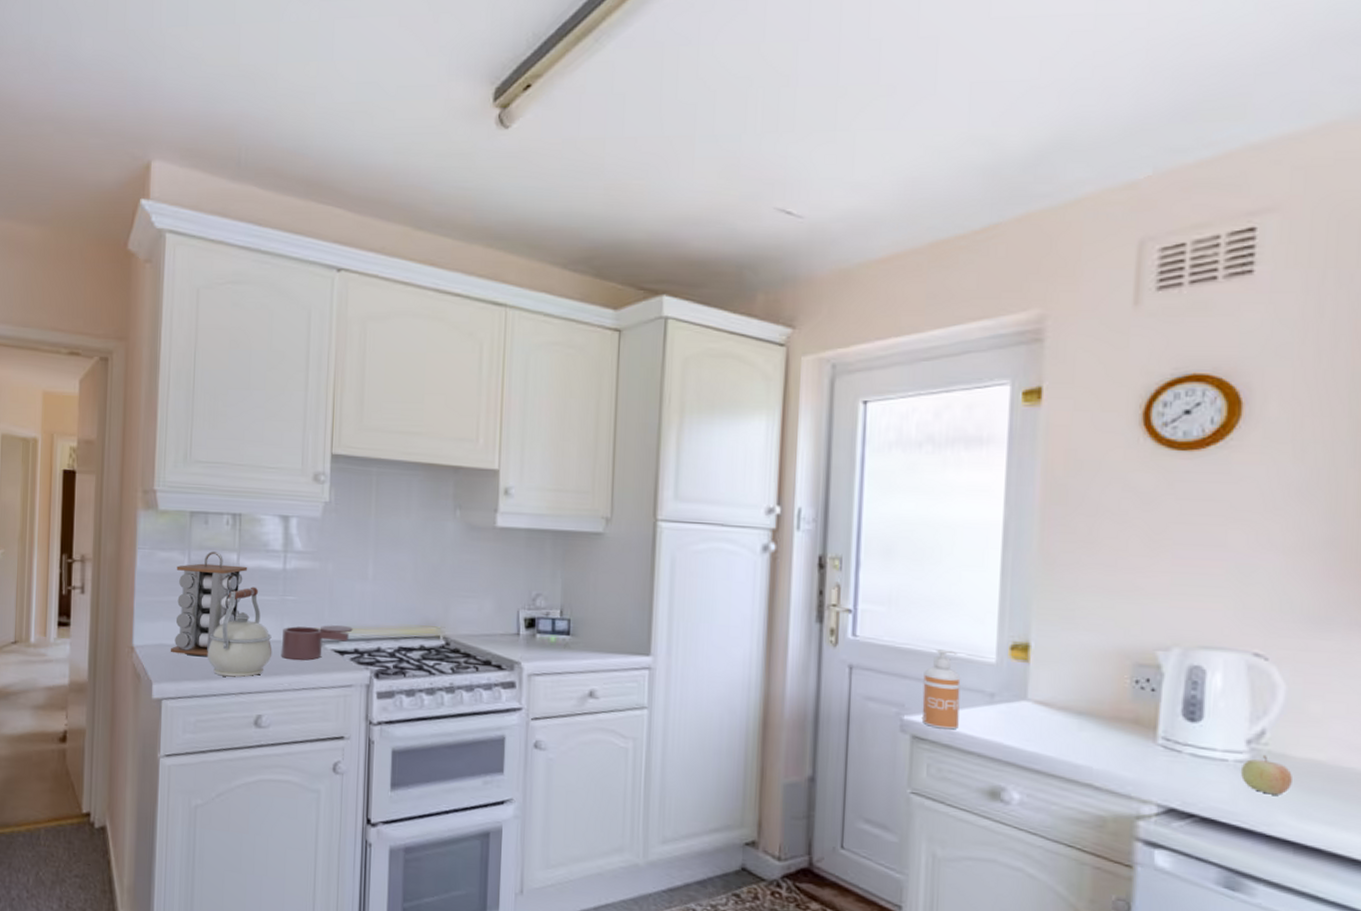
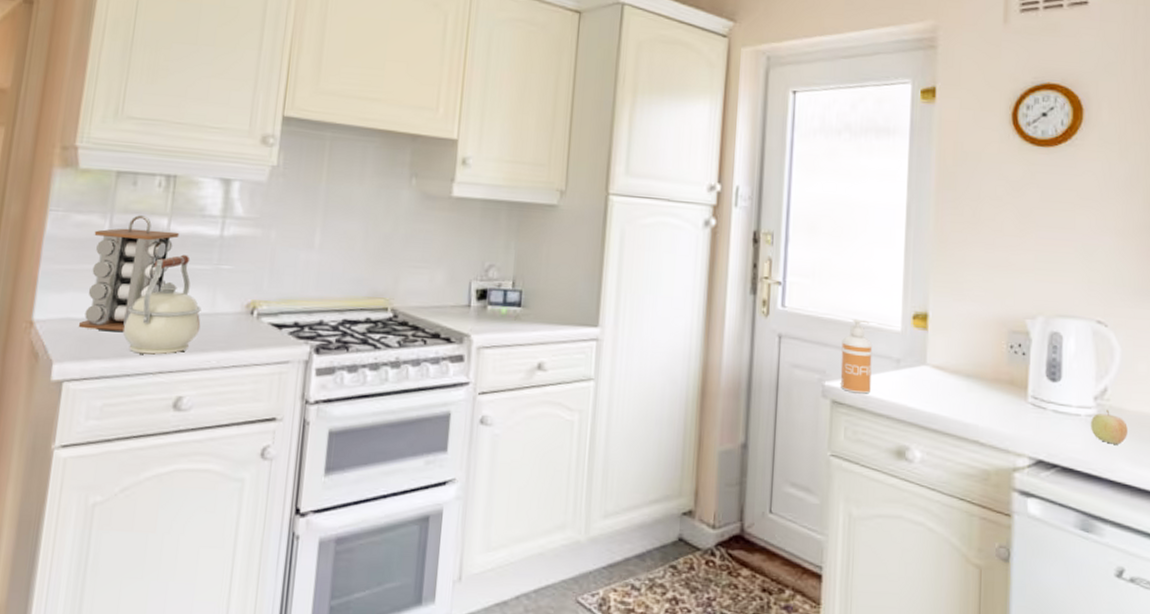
cooking pot: present [281,625,353,661] -> none [210,296,294,335]

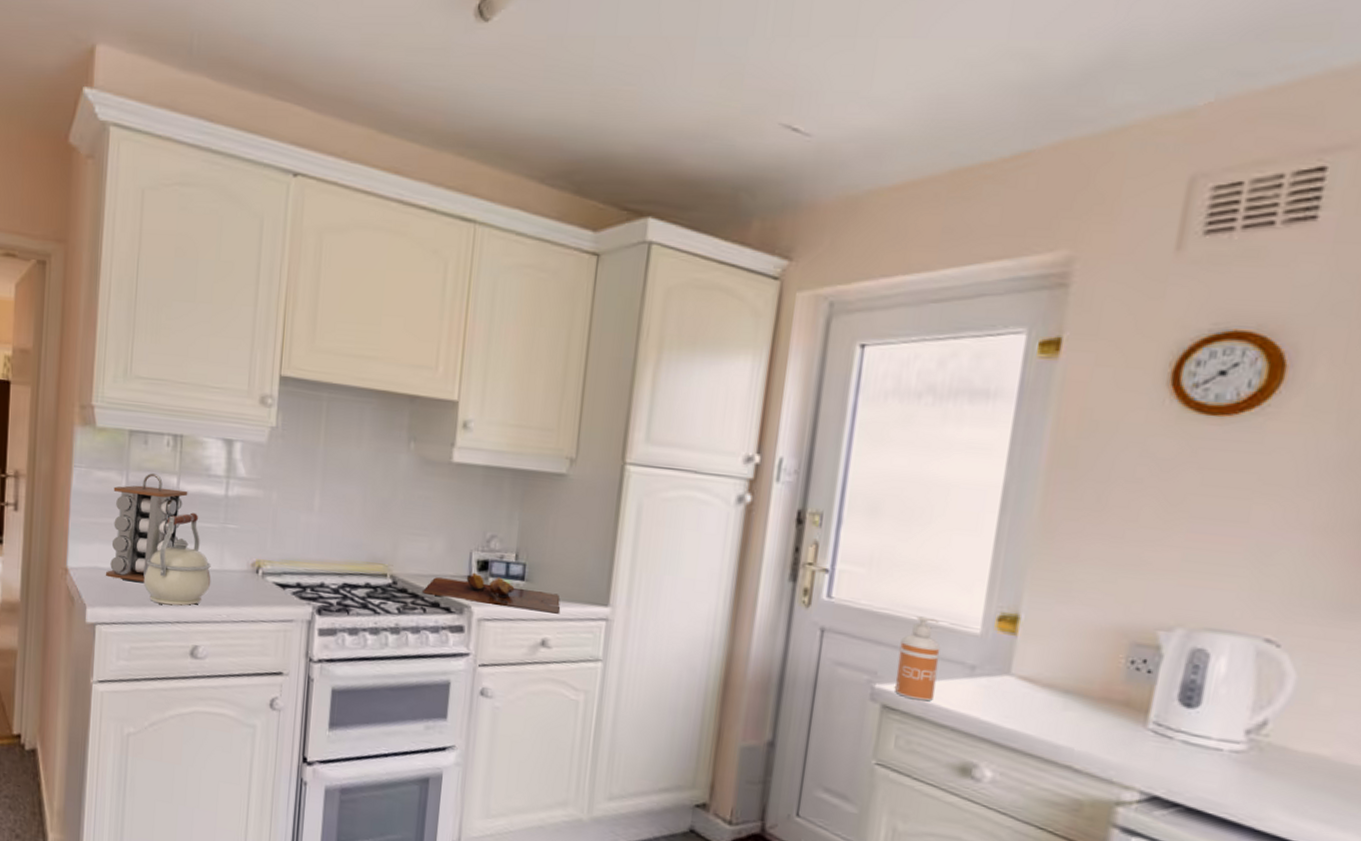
cutting board: none [422,301,554,337] -> present [421,572,560,614]
fruit: present [1090,409,1128,445] -> none [1234,746,1292,790]

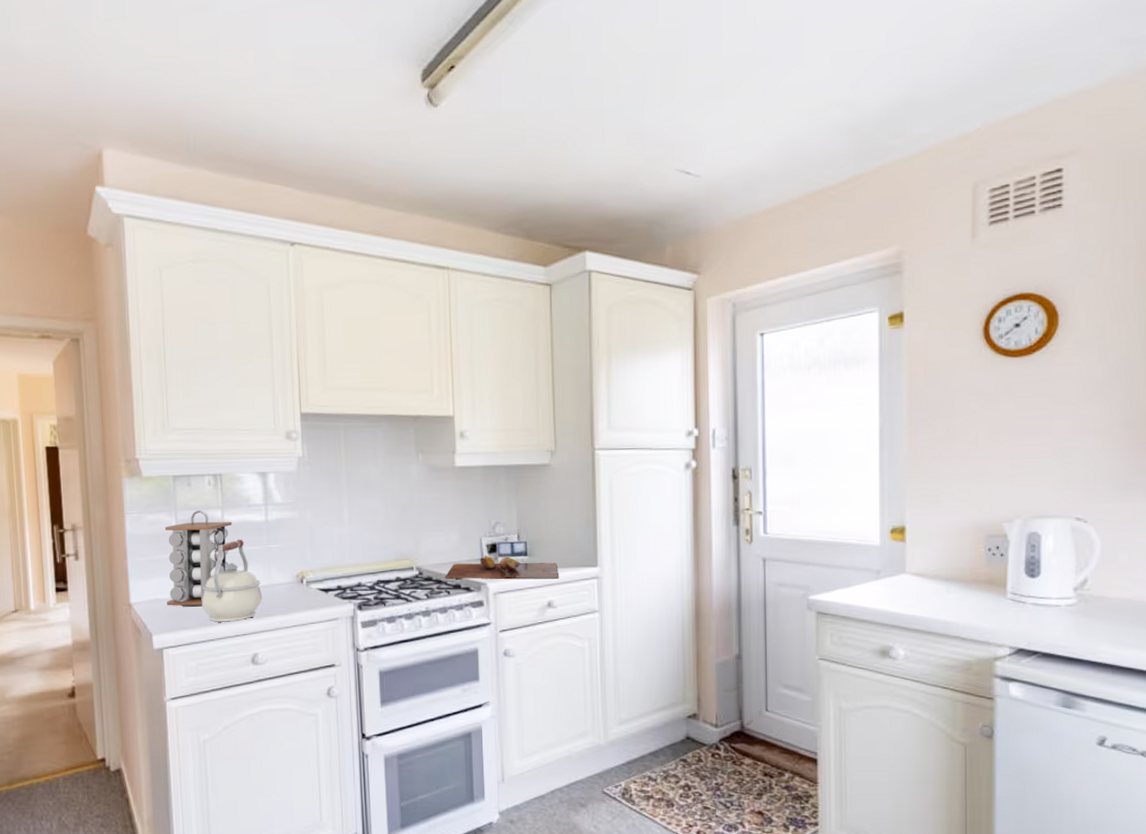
soap dispenser: present [895,616,941,702] -> none [823,538,853,604]

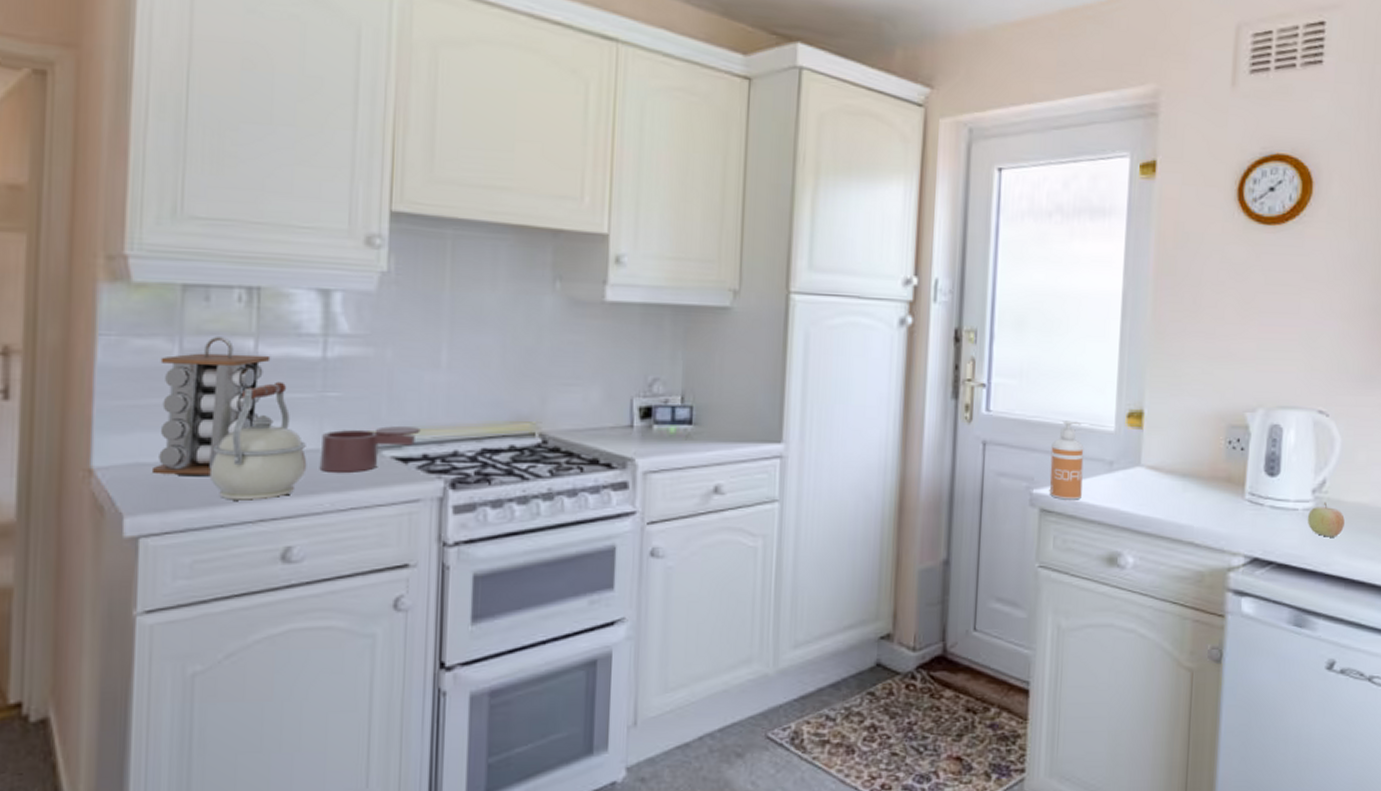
cooking pot: none [270,566,334,601] -> present [319,426,421,473]
cutting board: present [444,555,559,579] -> none [577,421,732,457]
soap dispenser: none [823,538,853,604] -> present [1049,421,1084,500]
fruit: none [1070,598,1108,629] -> present [1307,501,1345,537]

